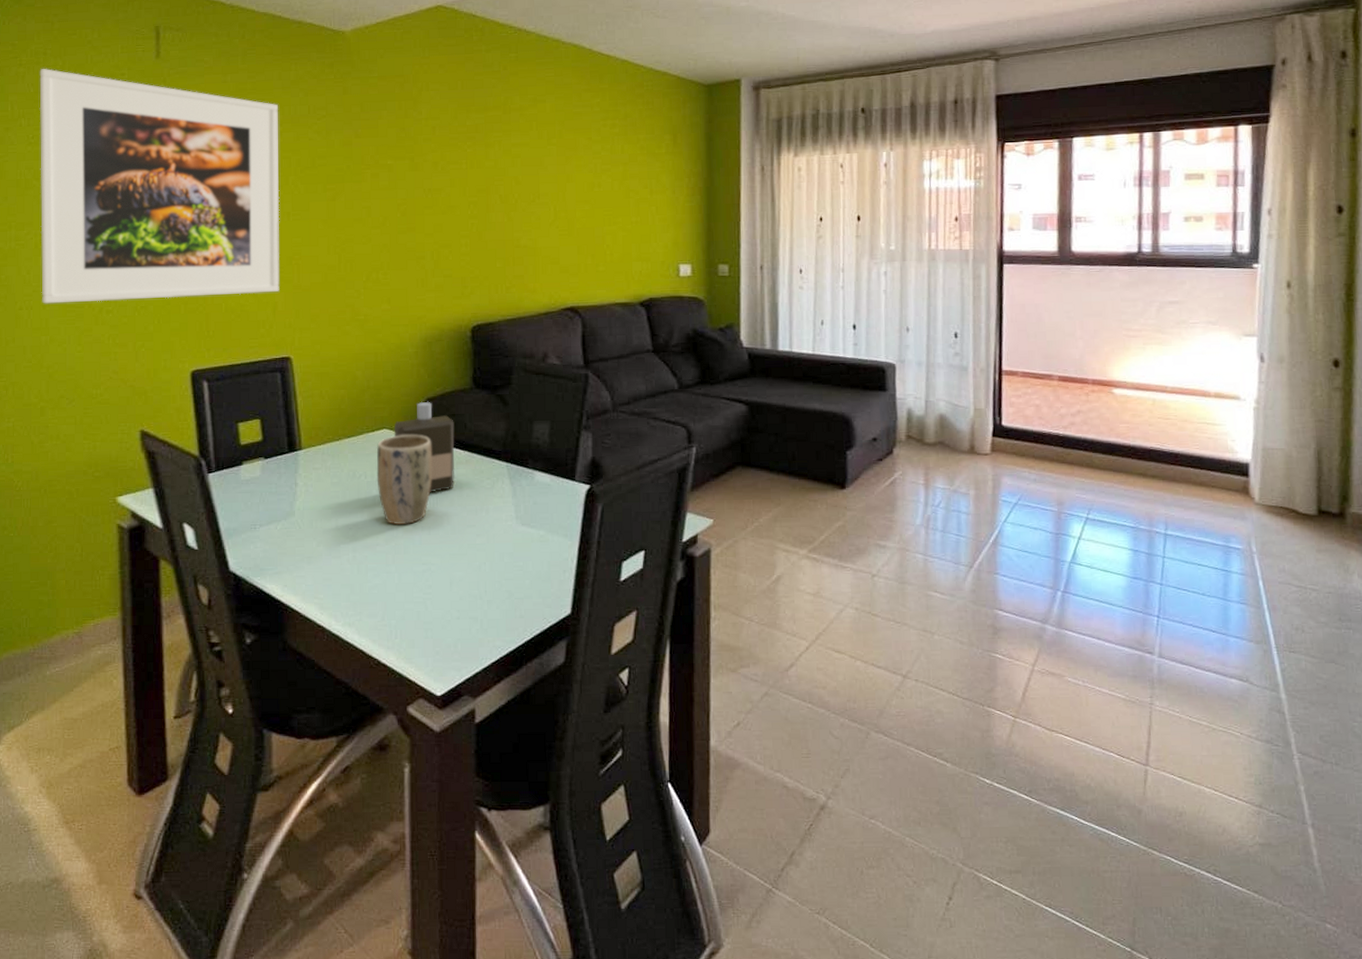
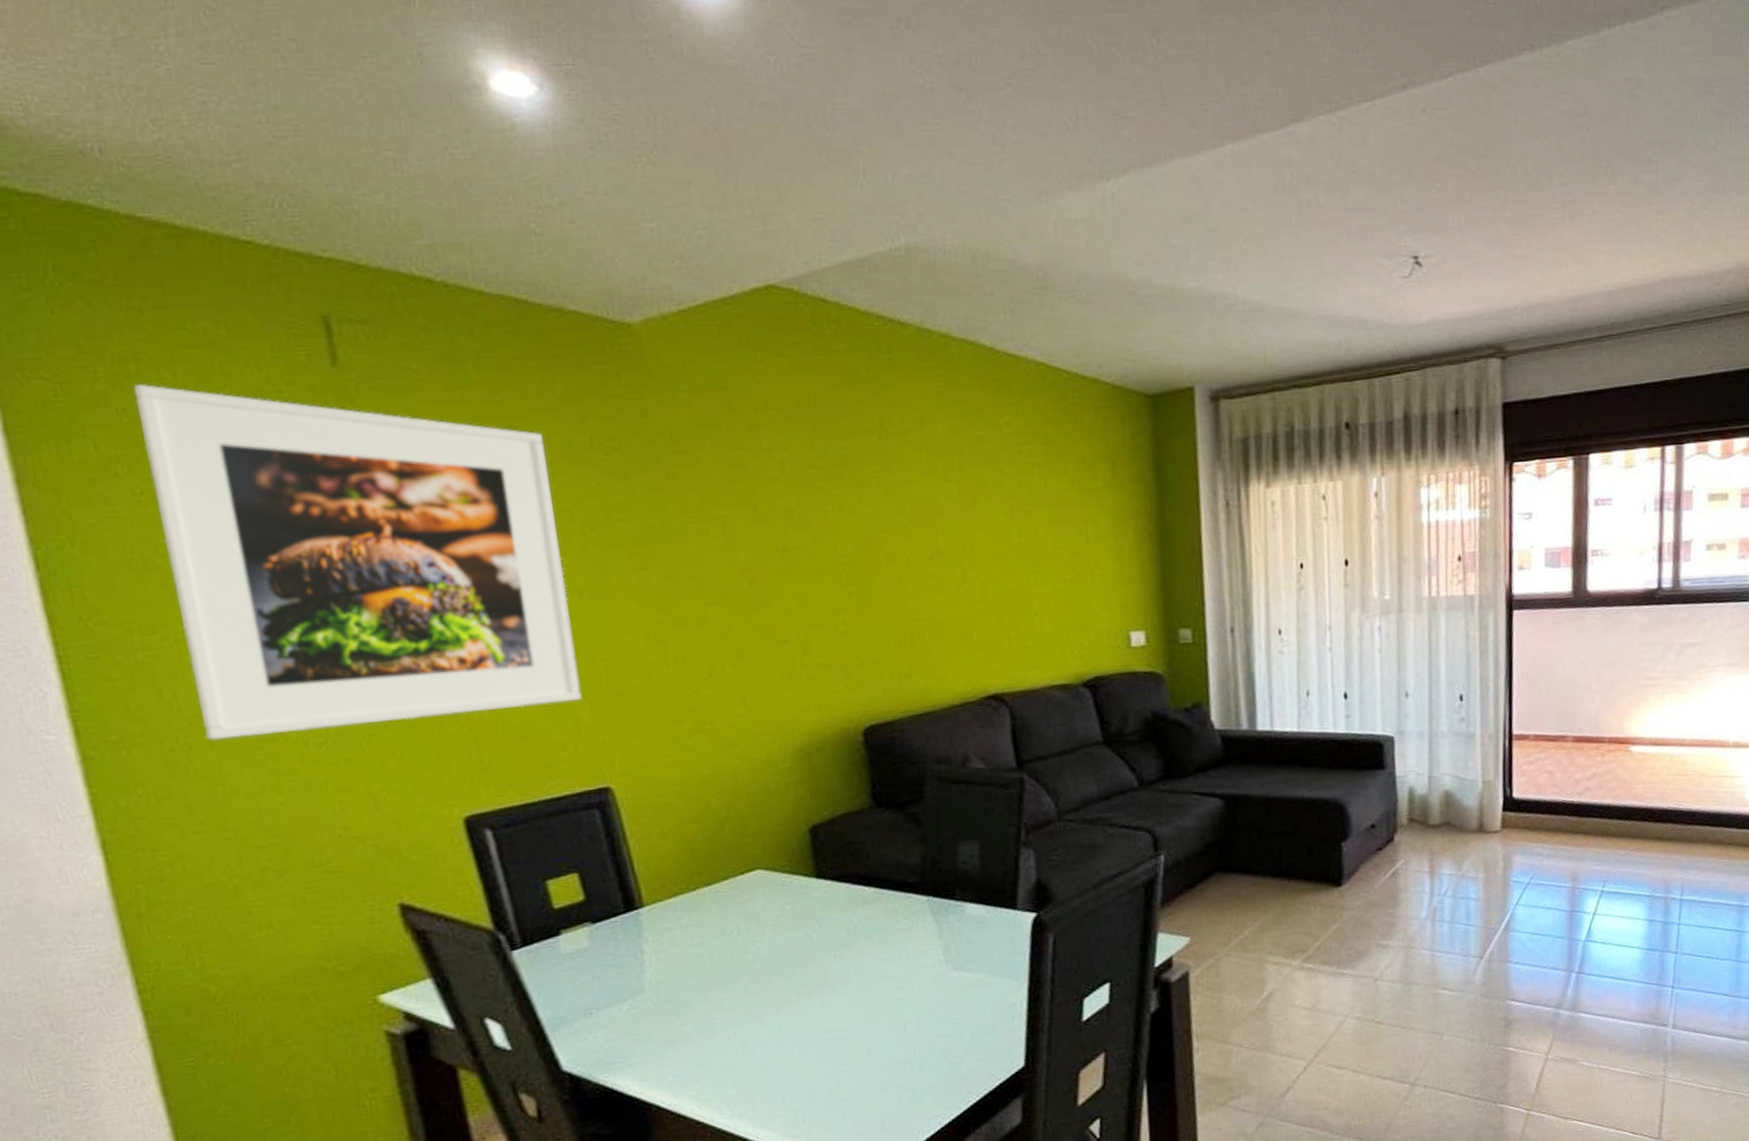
plant pot: present [376,435,432,526] -> none [749,872,831,988]
bottle: present [394,401,455,493] -> none [770,829,861,944]

